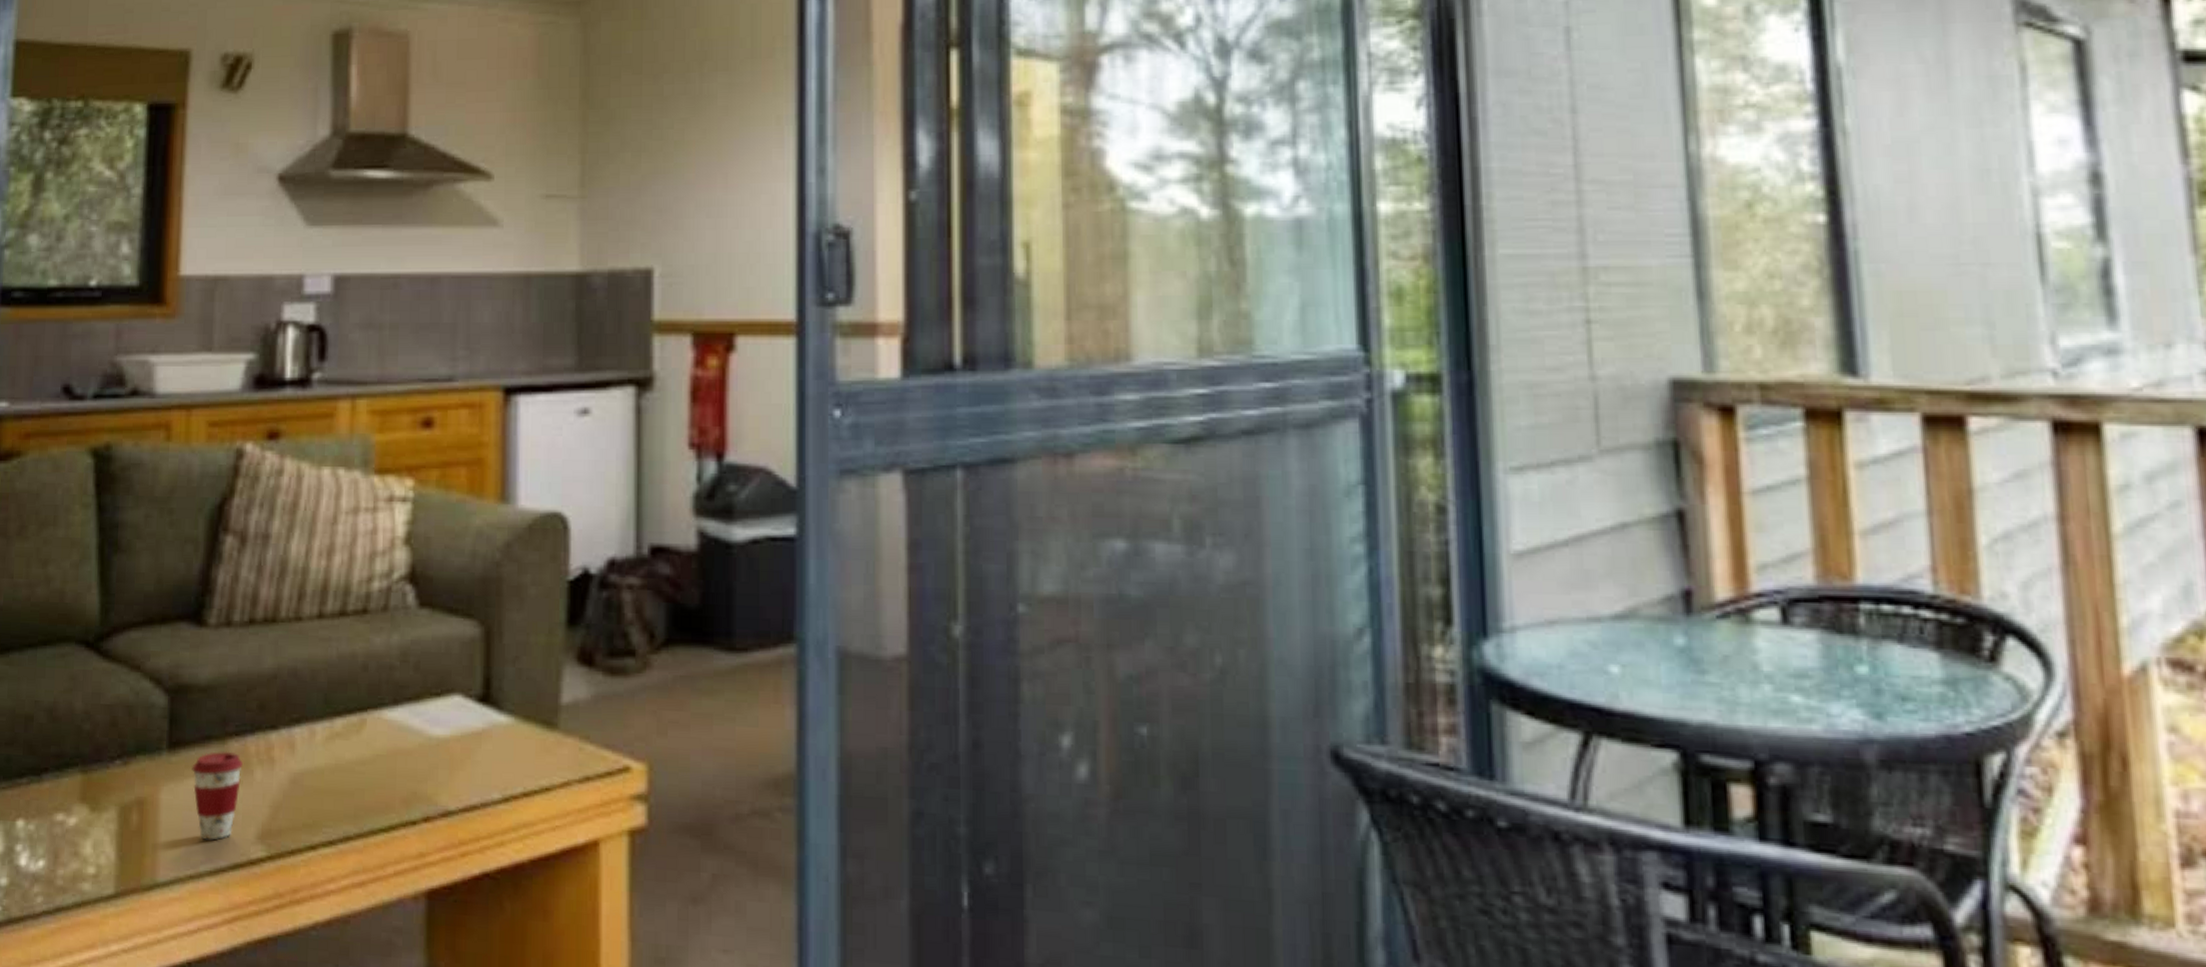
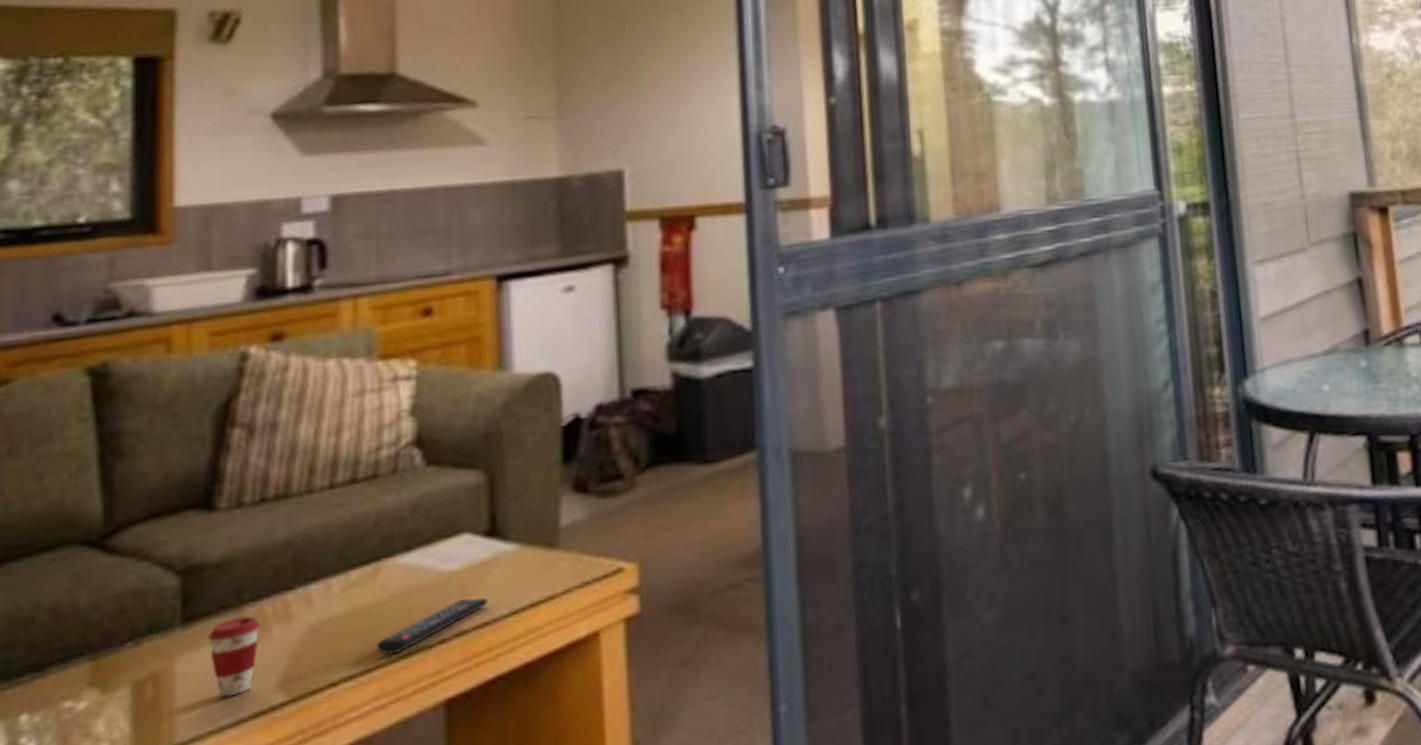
remote control: none [358,773,478,825] -> present [376,598,488,654]

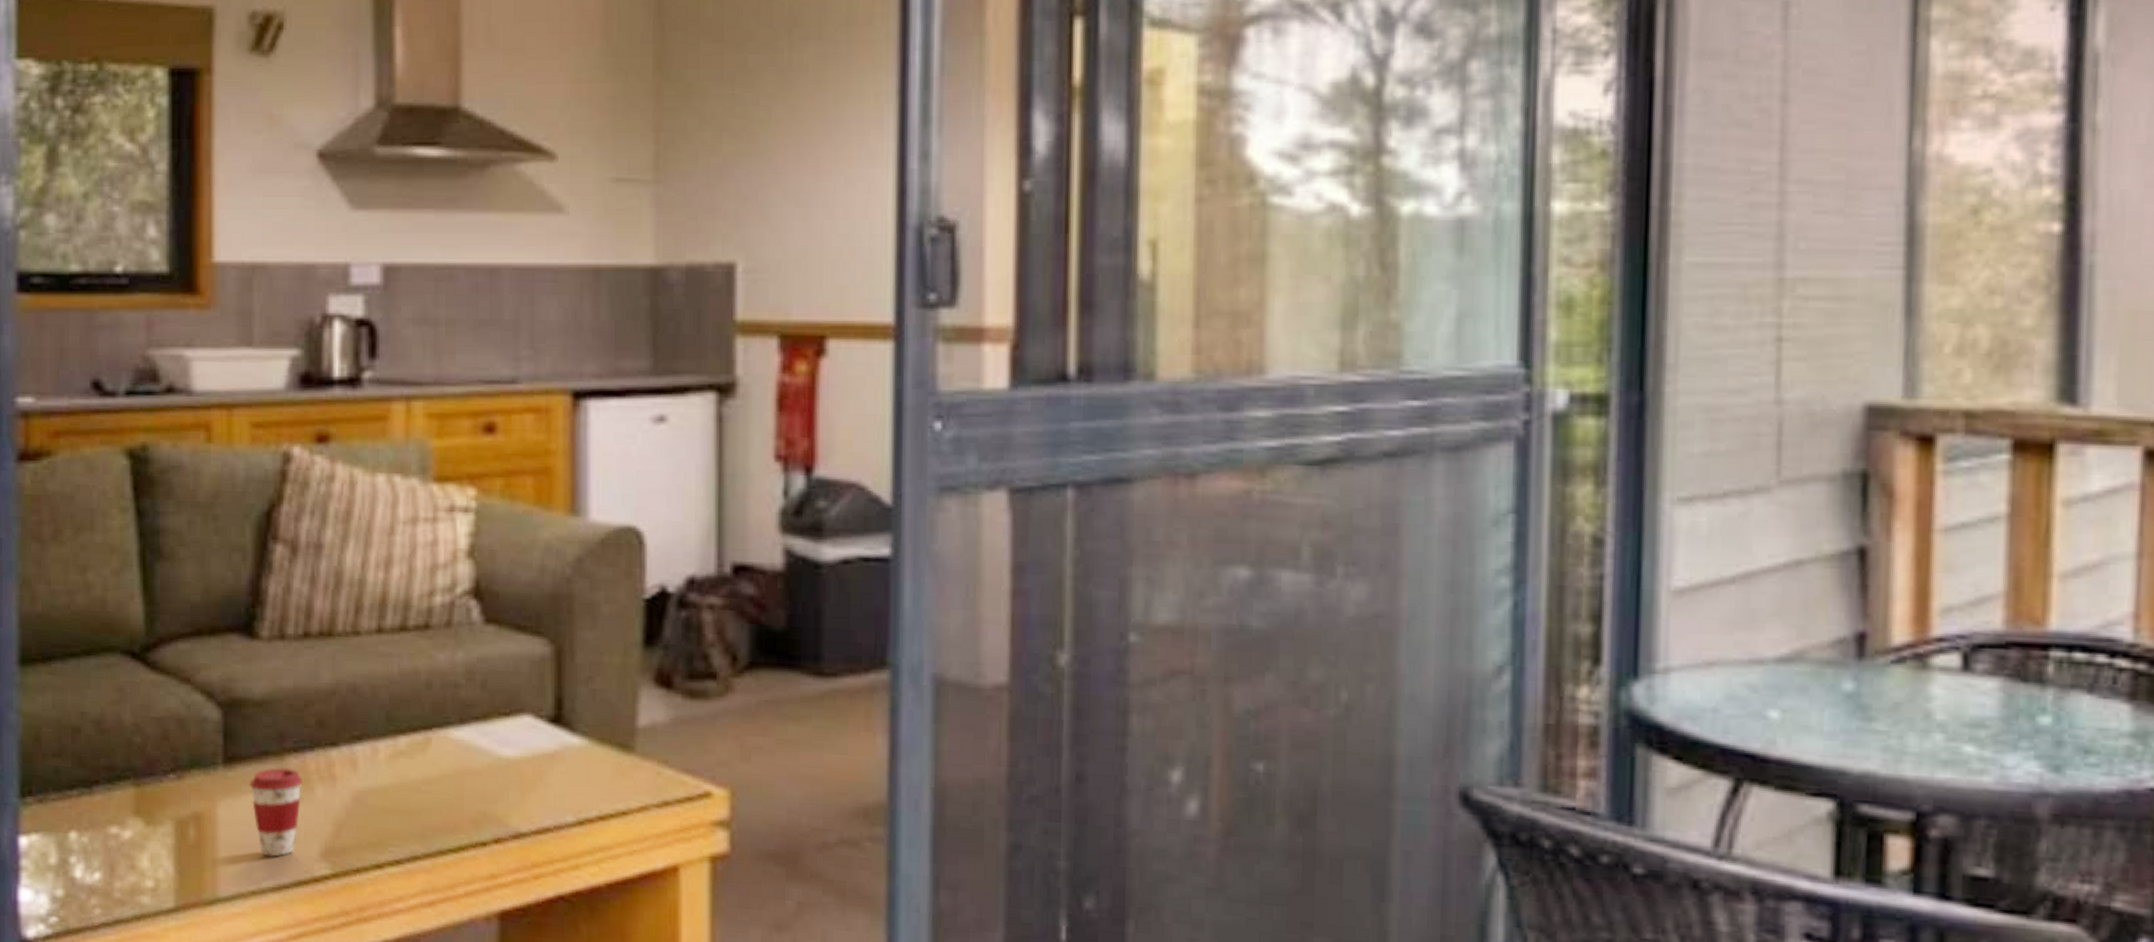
remote control: present [376,598,488,654] -> none [425,795,551,845]

